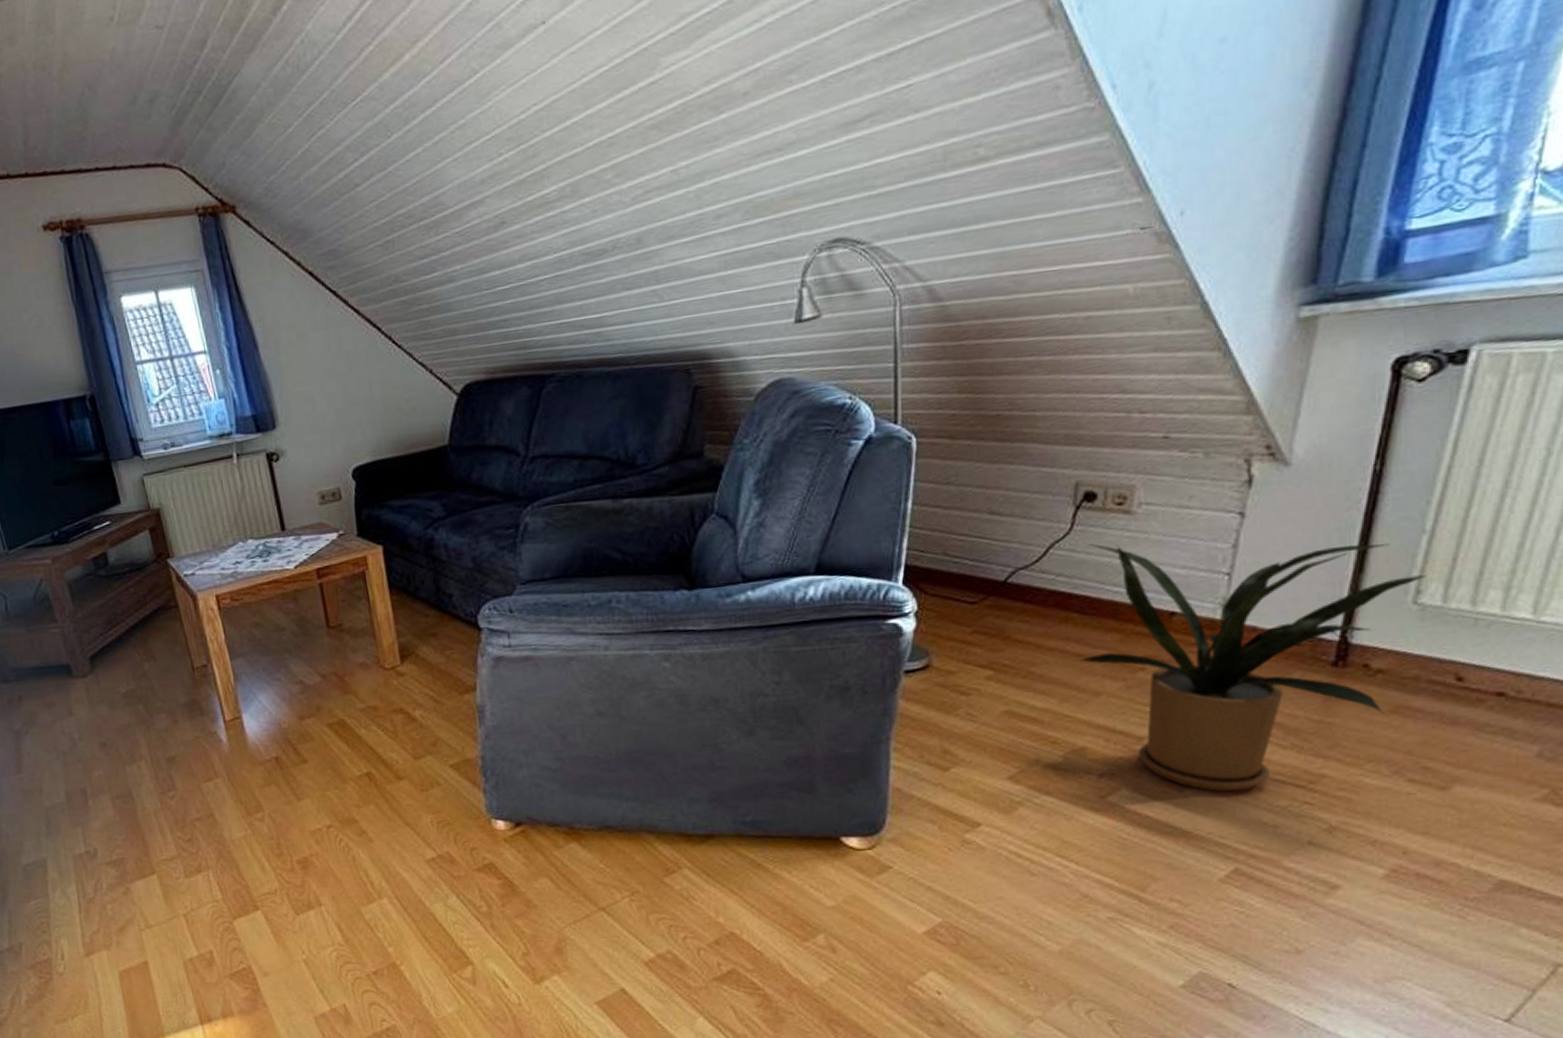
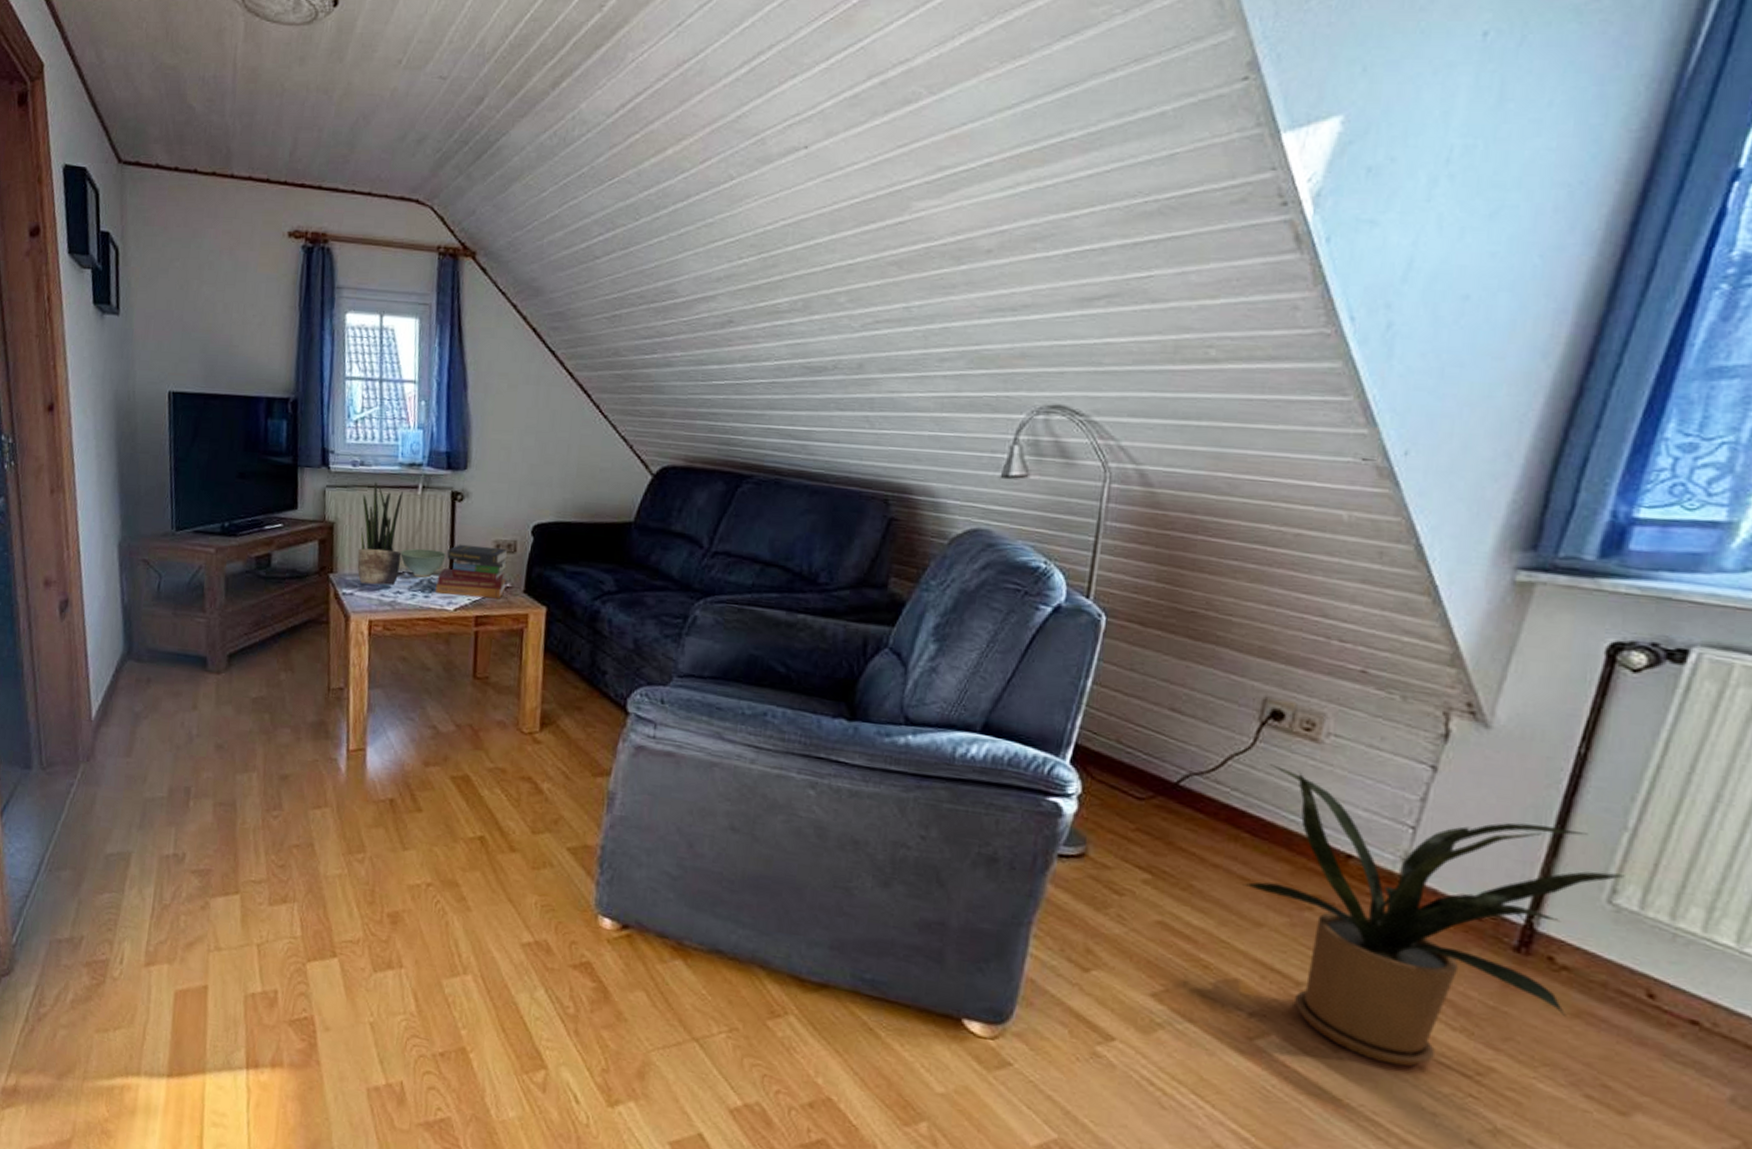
potted plant: none [181,459,234,562] -> present [357,481,403,586]
bowl: none [230,513,275,544] -> present [400,548,446,578]
books: none [271,498,340,556] -> present [435,544,508,599]

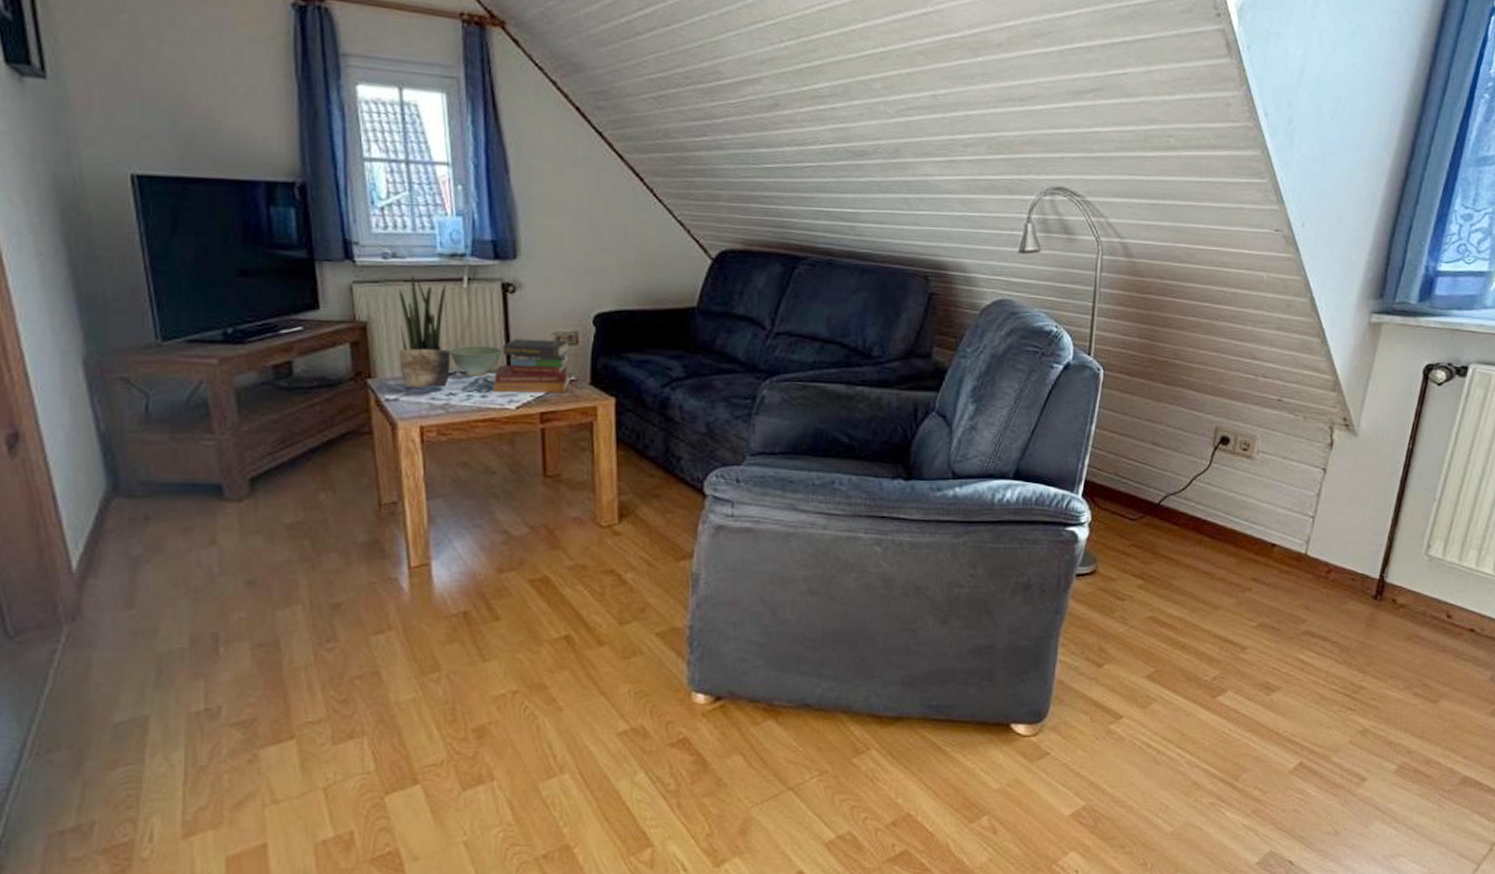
house plant: present [1243,762,1625,1067] -> none [1206,479,1435,697]

